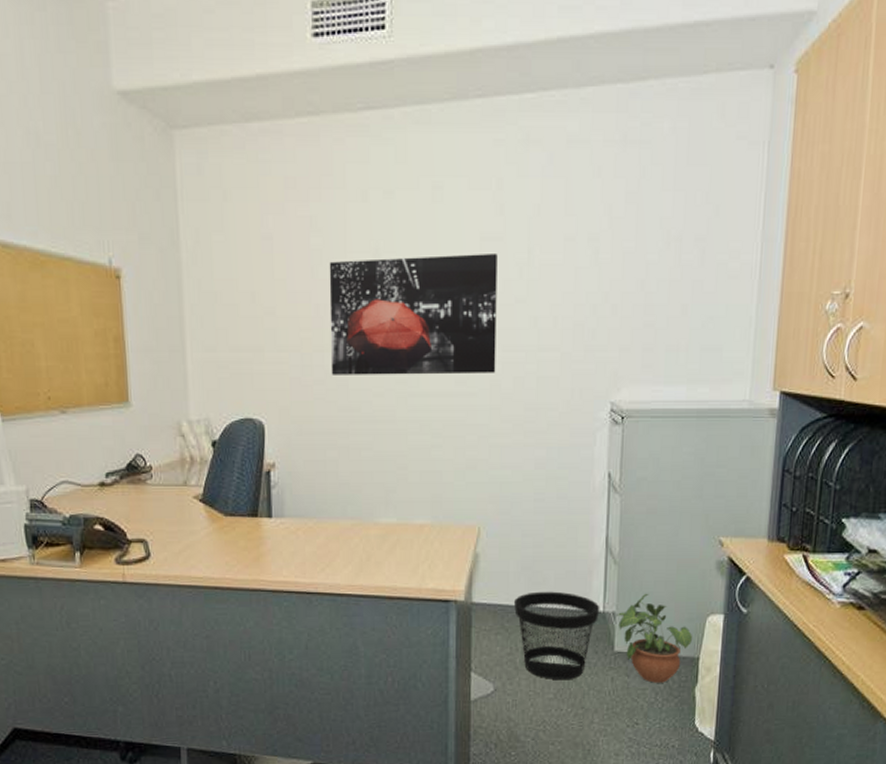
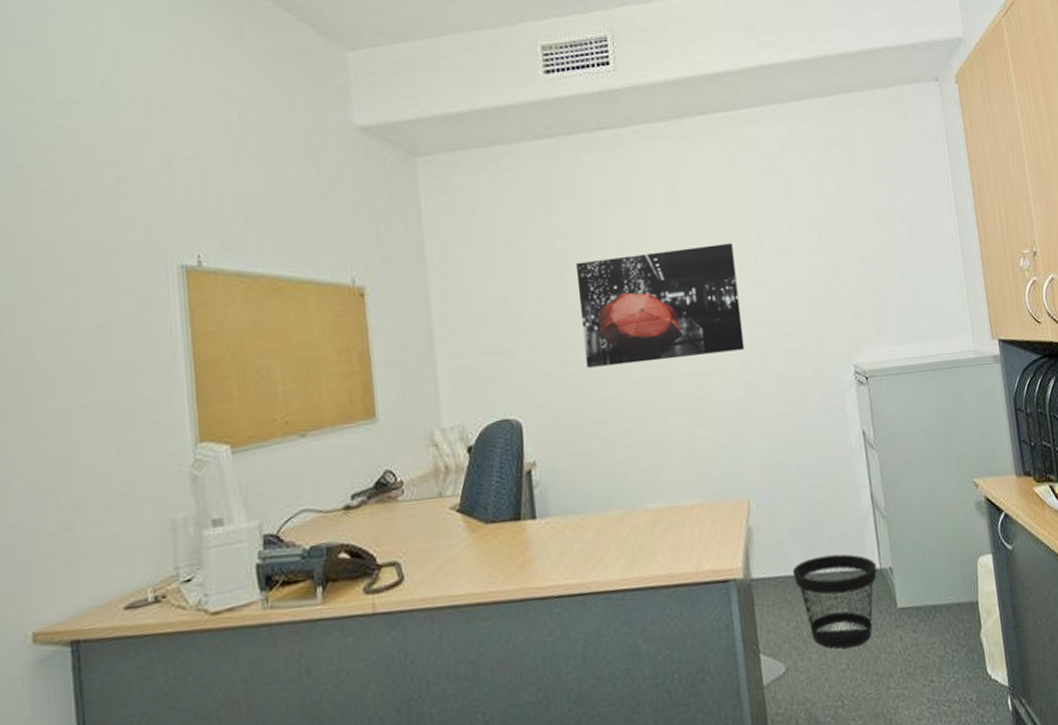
potted plant: present [616,593,693,683] -> none [893,543,969,635]

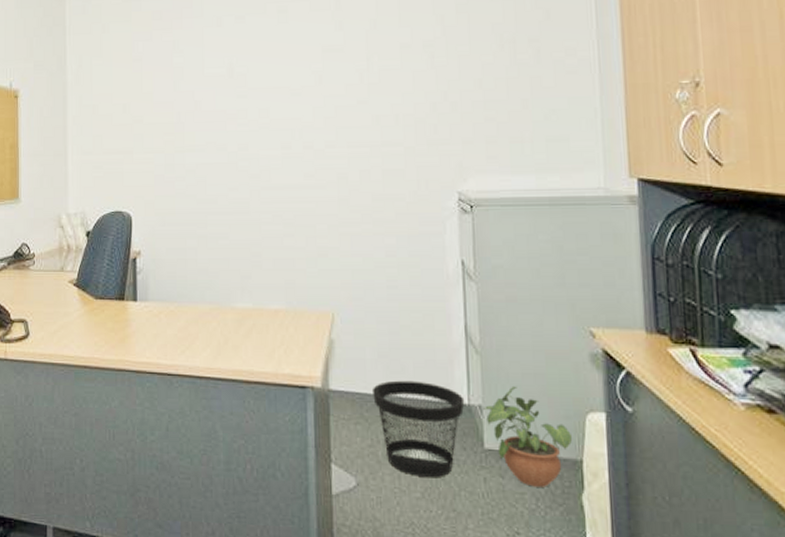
wall art: present [575,242,745,368] -> none [189,62,342,172]
potted plant: none [893,543,969,635] -> present [483,385,573,487]

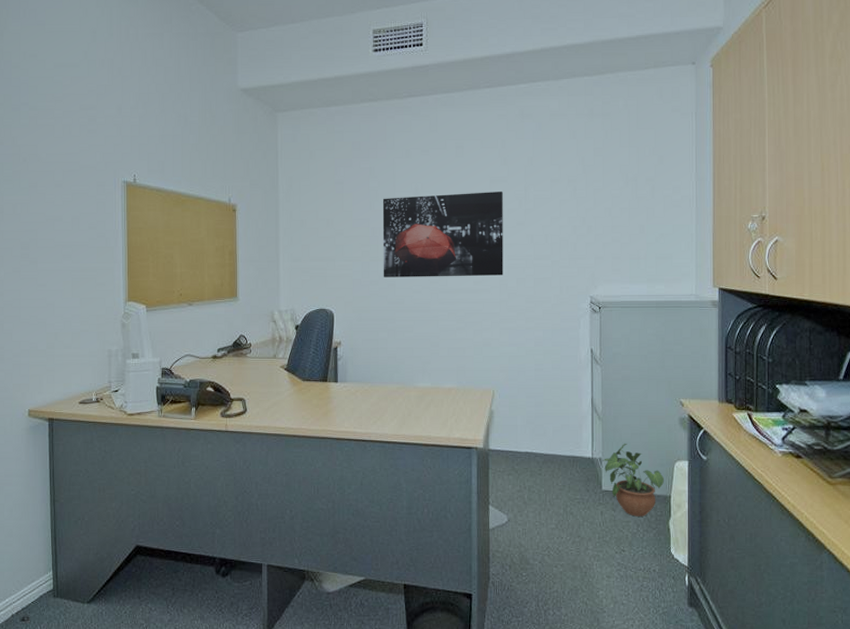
wall art: none [189,62,342,172] -> present [382,190,503,278]
wastebasket: present [371,380,465,477] -> none [521,441,589,512]

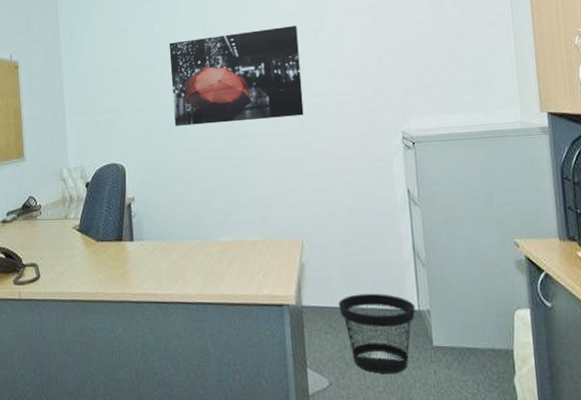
wastebasket: none [521,441,589,512] -> present [338,293,416,374]
potted plant: present [602,443,665,517] -> none [431,291,505,375]

